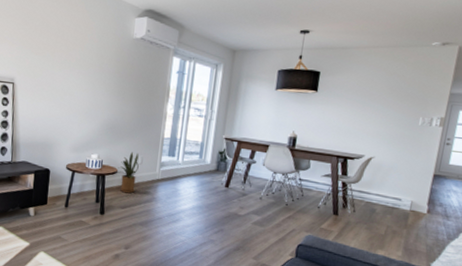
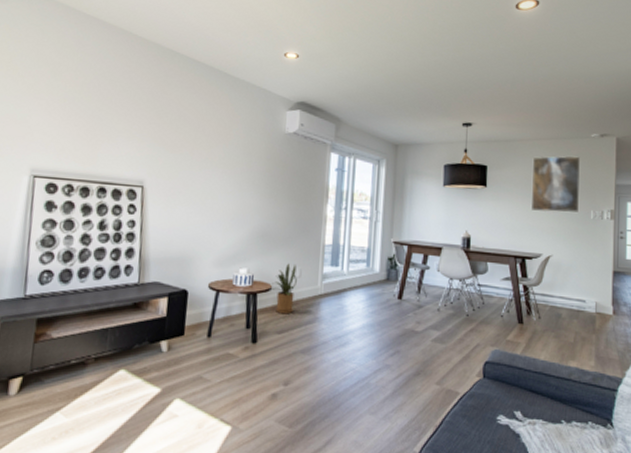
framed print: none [359,64,418,119] -> present [531,156,581,213]

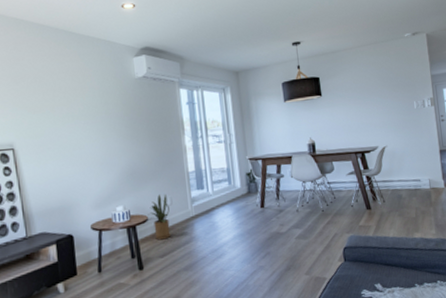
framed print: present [531,156,581,213] -> none [357,56,404,110]

